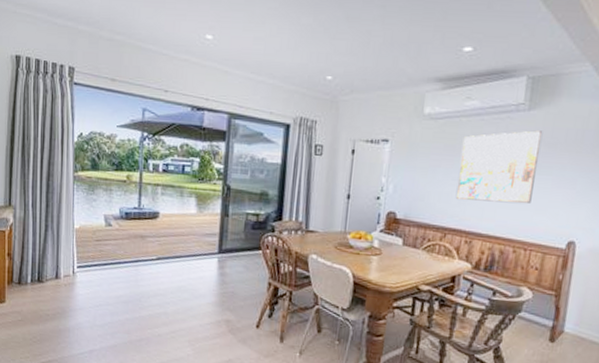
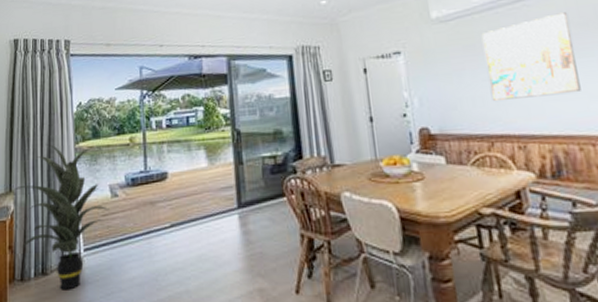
indoor plant: none [13,168,103,298] -> present [14,144,110,290]

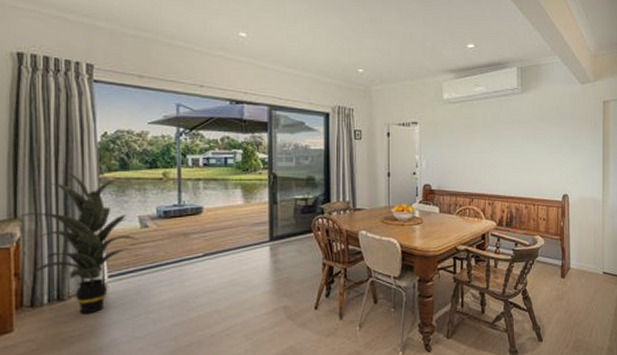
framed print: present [481,12,581,101] -> none [476,109,534,168]

